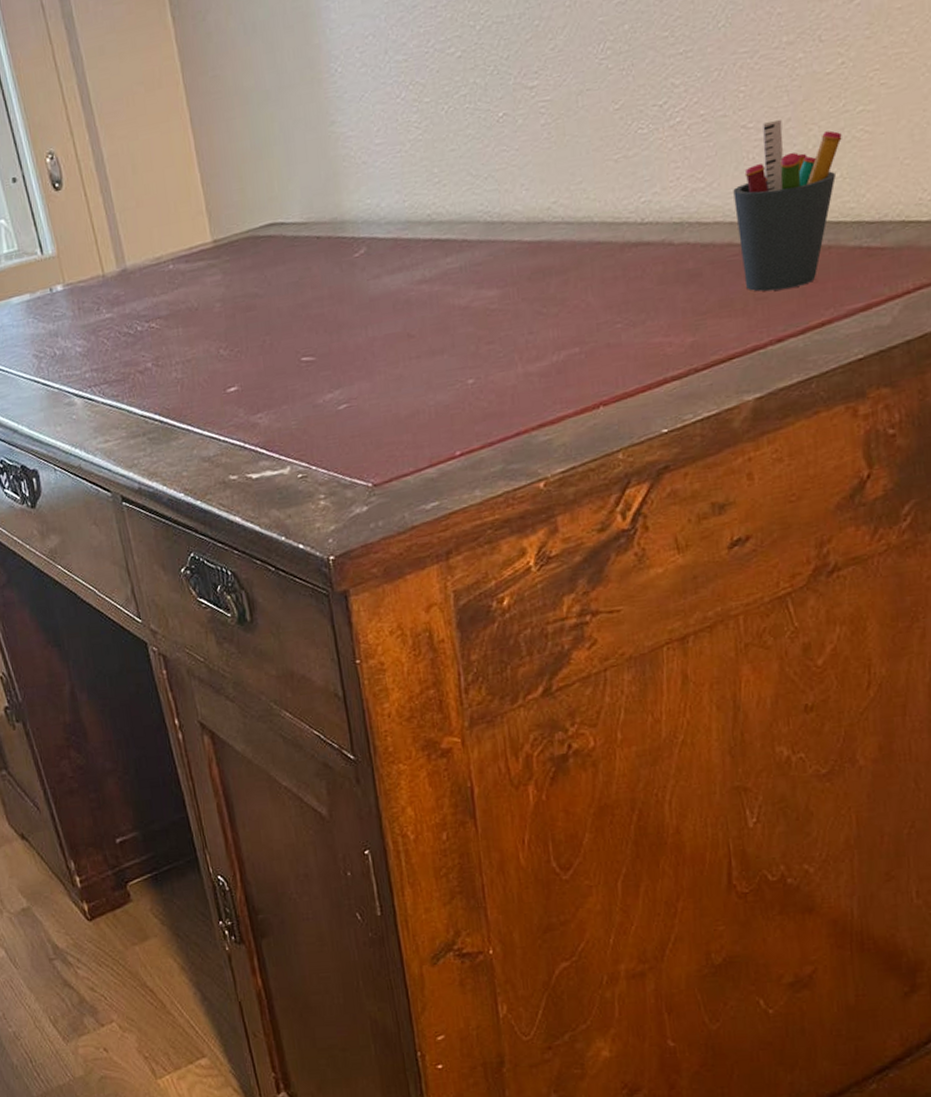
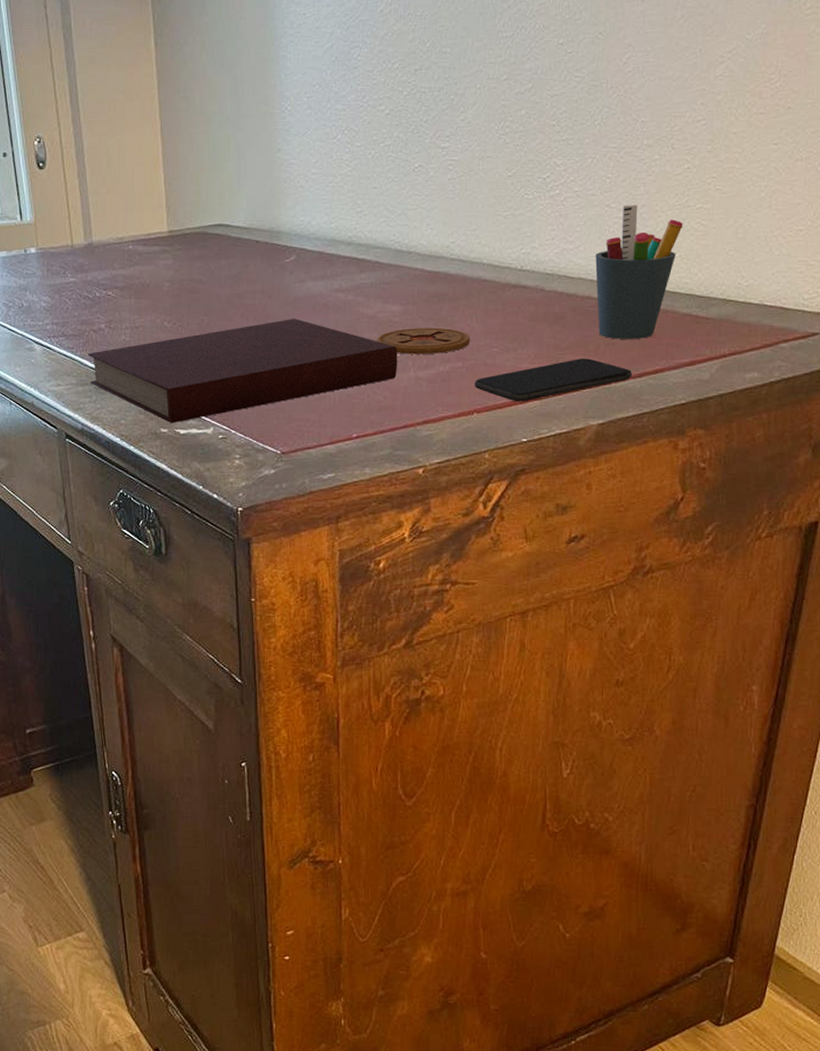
notebook: none [135,323,502,468] -> present [87,318,398,423]
coaster: none [473,308,588,348] -> present [376,327,471,355]
smartphone: none [597,319,794,386] -> present [475,358,633,402]

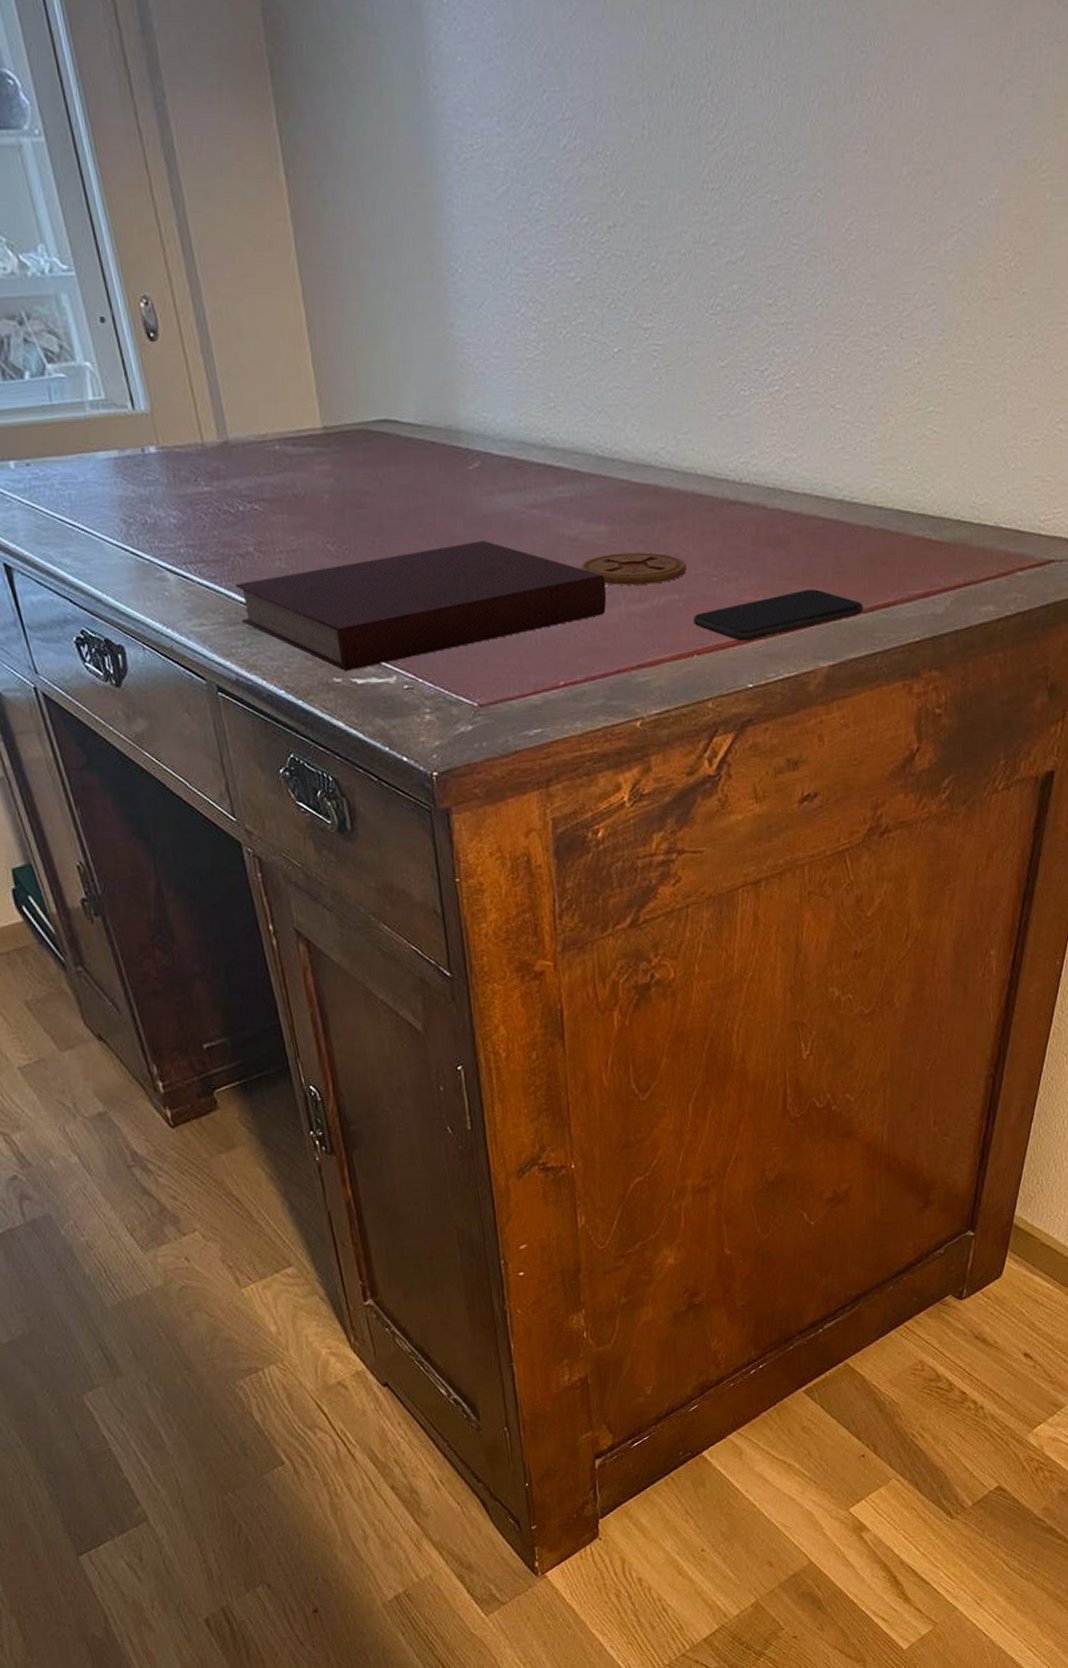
pen holder: present [595,205,683,339] -> none [821,406,914,567]

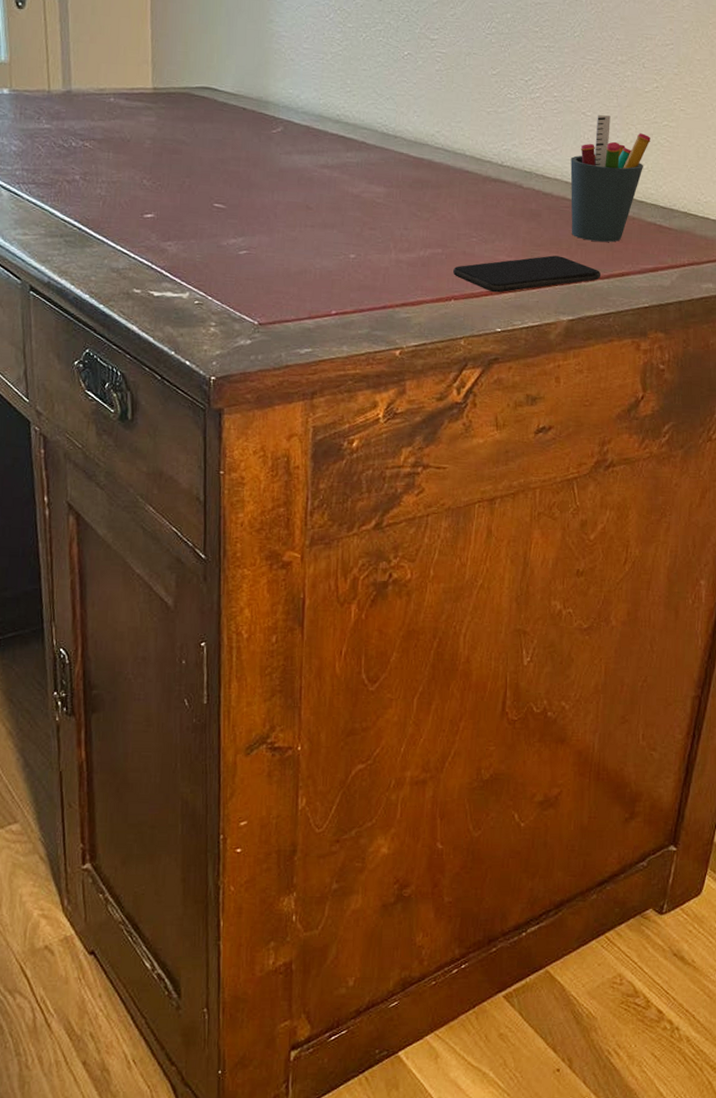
notebook: present [235,540,607,671] -> none [59,189,380,284]
coaster: present [580,552,687,585] -> none [359,210,451,239]
pen holder: none [821,406,914,567] -> present [570,115,651,242]

